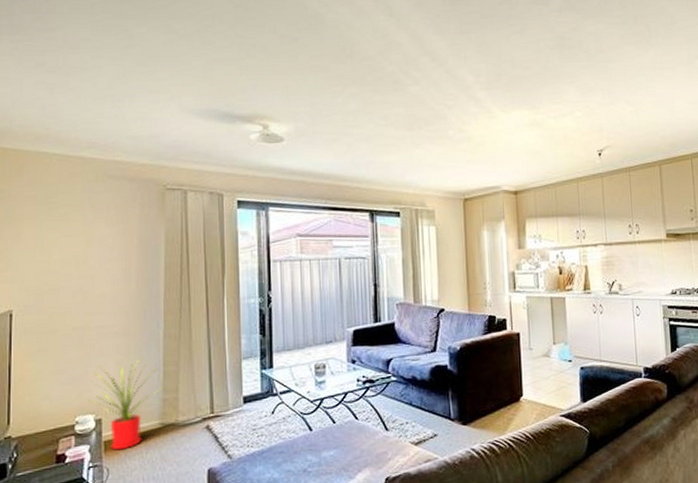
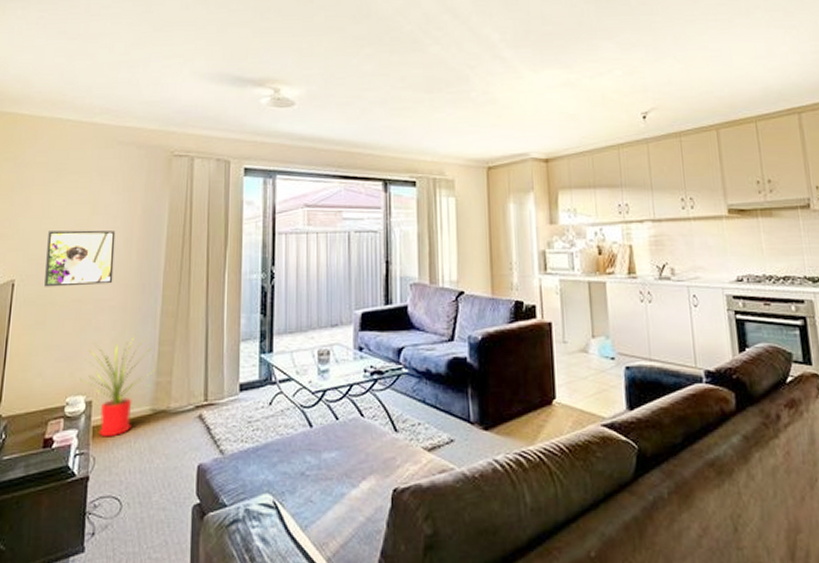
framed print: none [43,261,114,316] -> present [44,230,116,287]

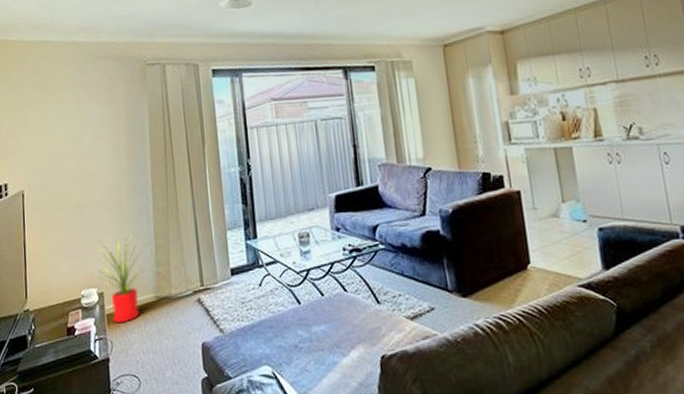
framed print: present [44,230,116,287] -> none [46,139,108,195]

